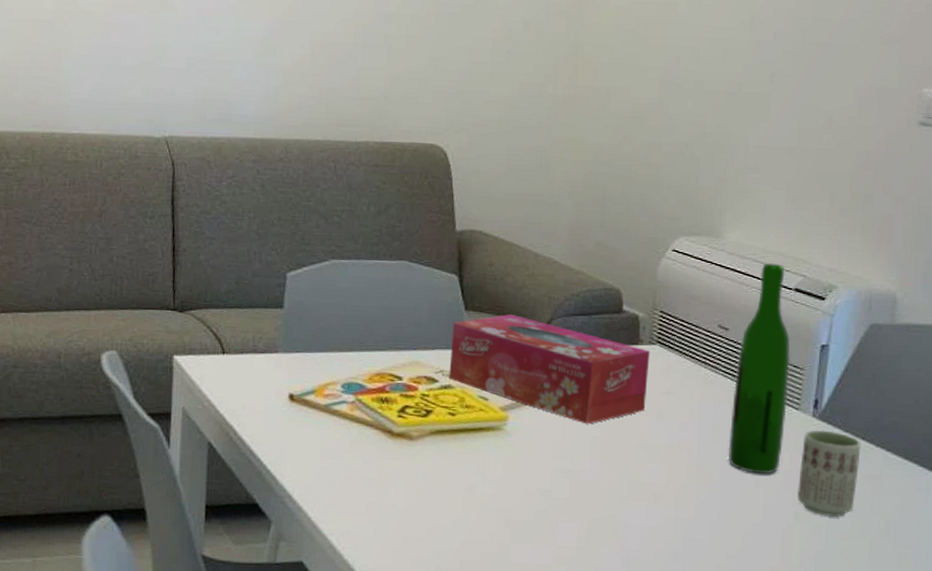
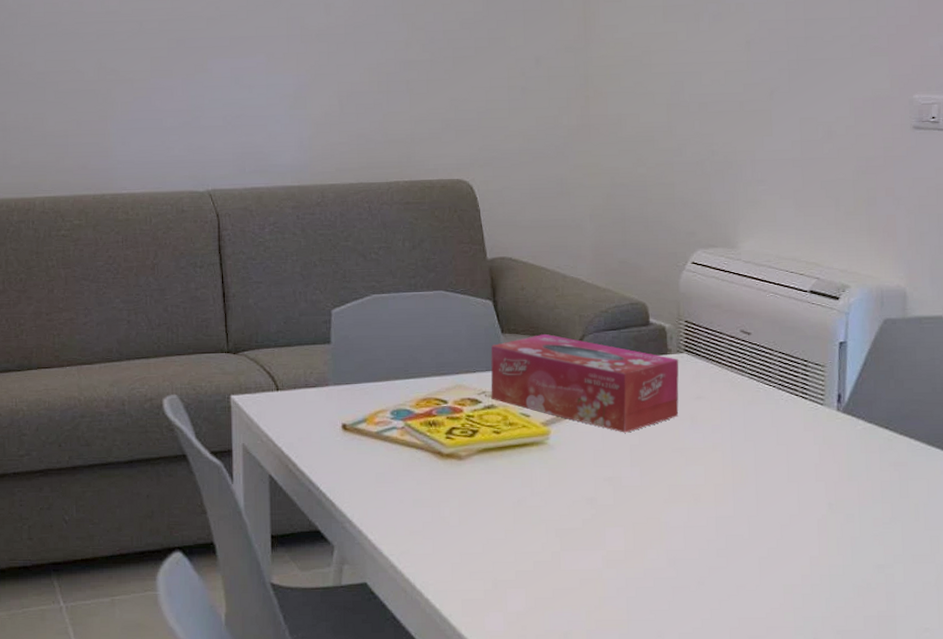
wine bottle: present [728,263,791,475] -> none [759,268,813,469]
cup: present [798,430,861,517] -> none [829,422,886,504]

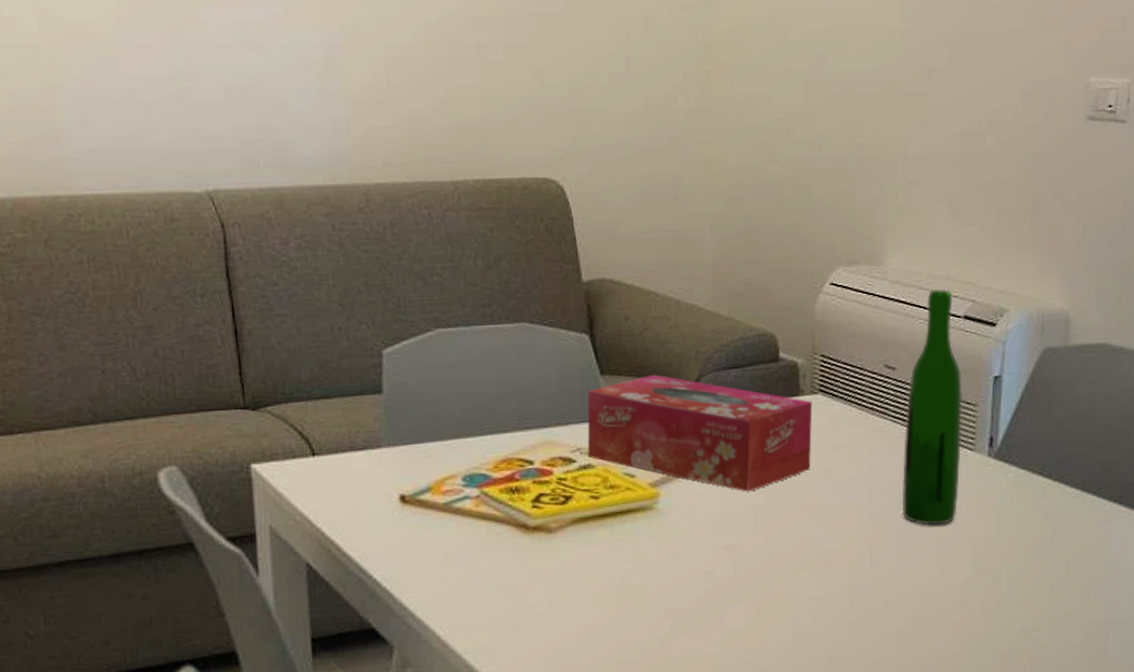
wine bottle: none [759,268,813,469] -> present [901,289,964,526]

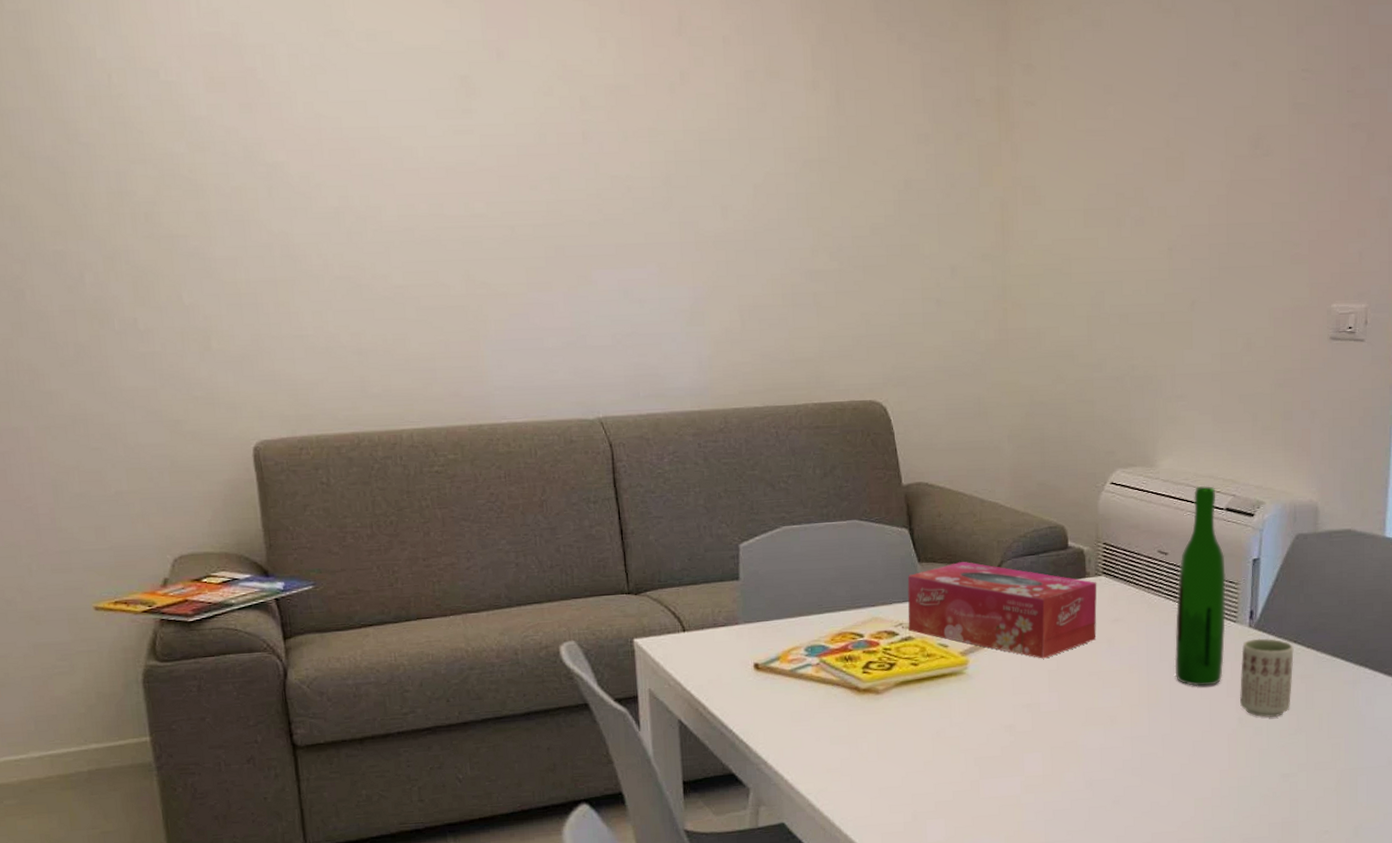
cup: none [976,469,1039,562] -> present [1240,638,1294,717]

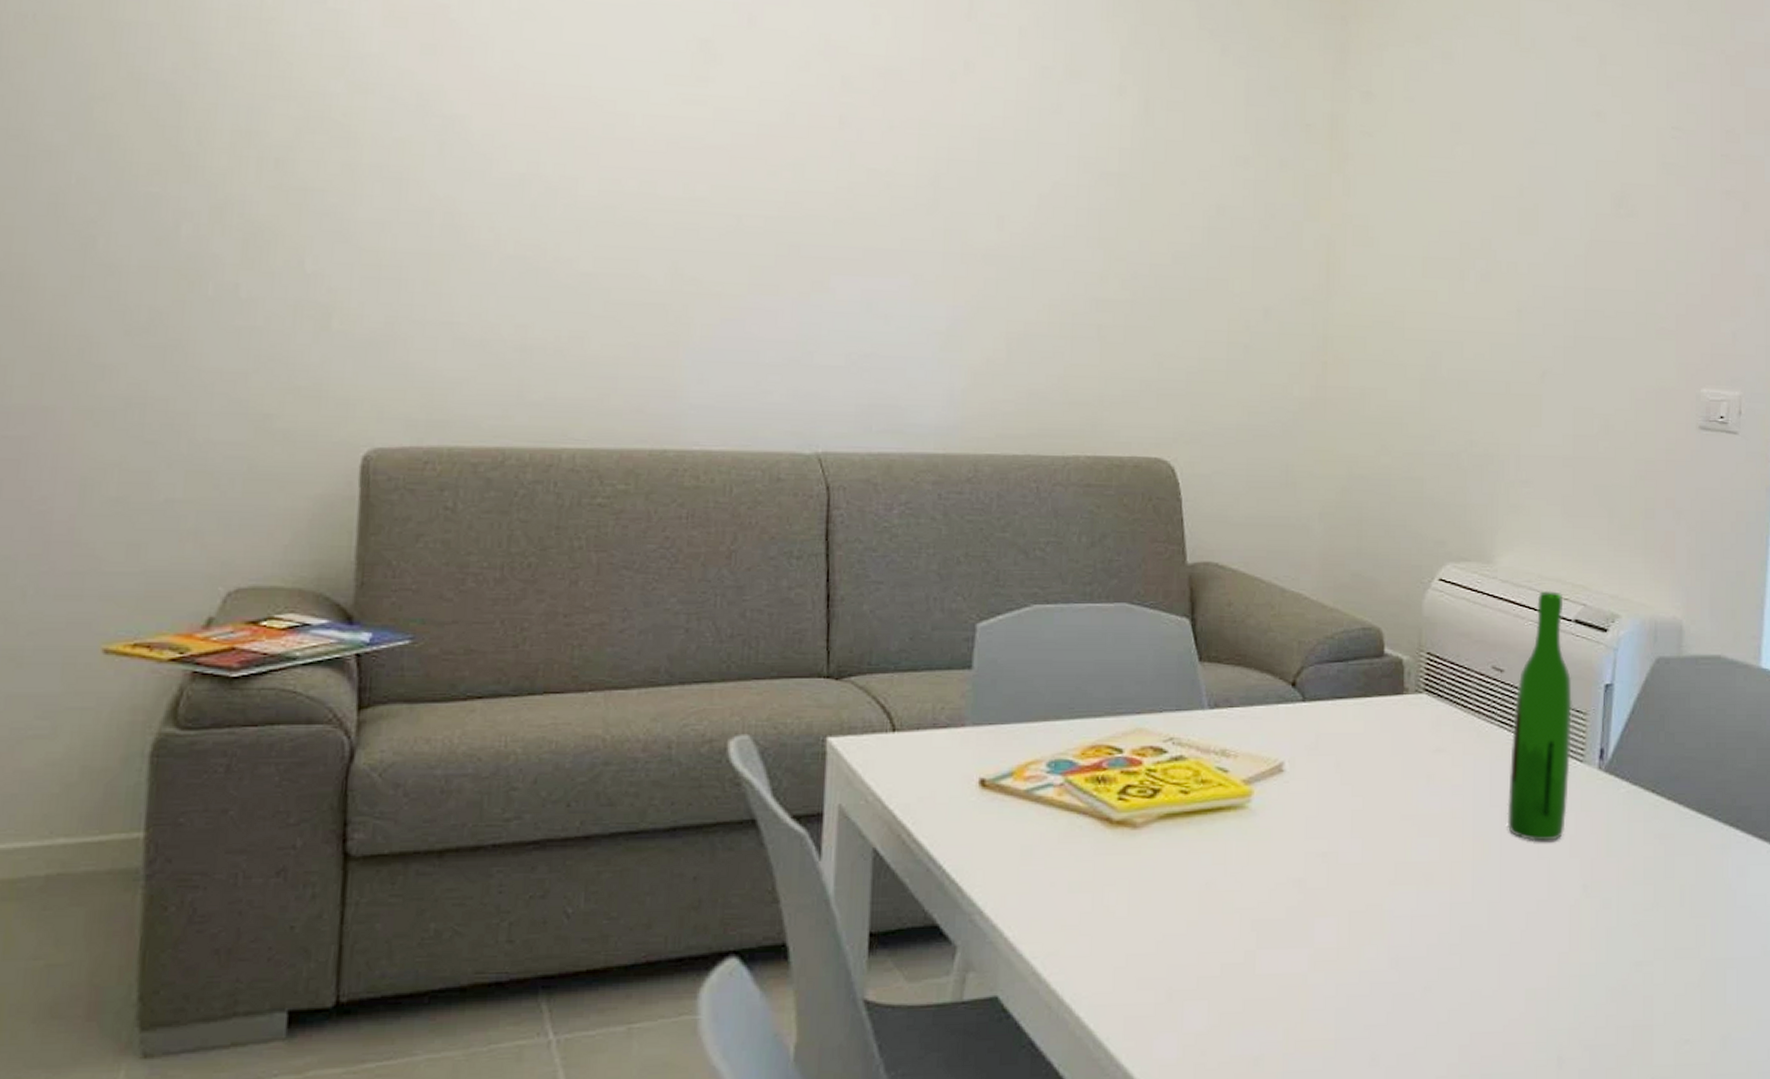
tissue box: present [907,561,1097,659] -> none [1180,663,1417,795]
cup: present [1240,638,1294,717] -> none [1585,784,1651,886]

